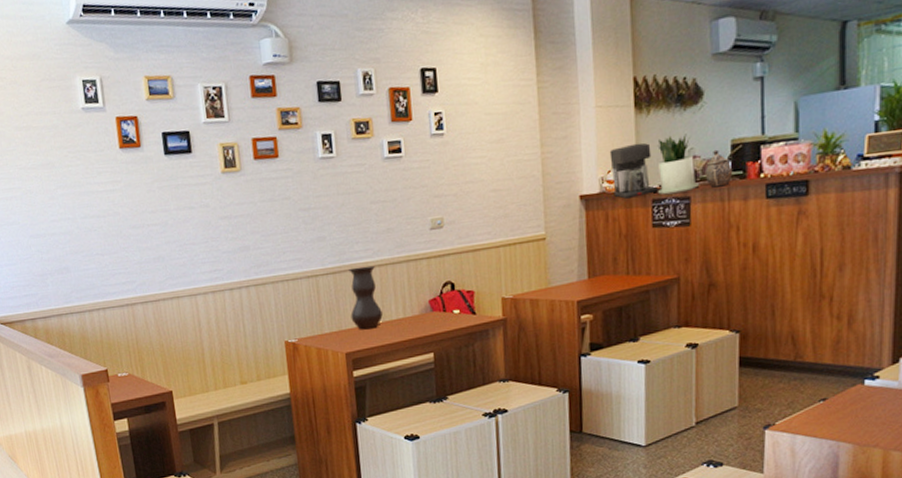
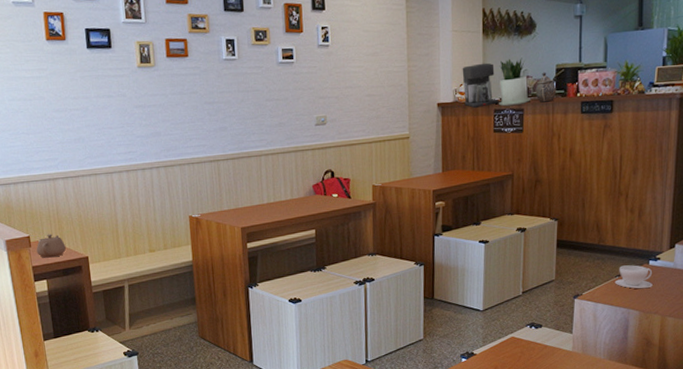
teapot: none [115,366,147,394] -> present [36,234,66,258]
vase: present [348,265,383,330] -> none [246,153,273,209]
teacup: none [818,385,870,416] -> present [614,265,653,289]

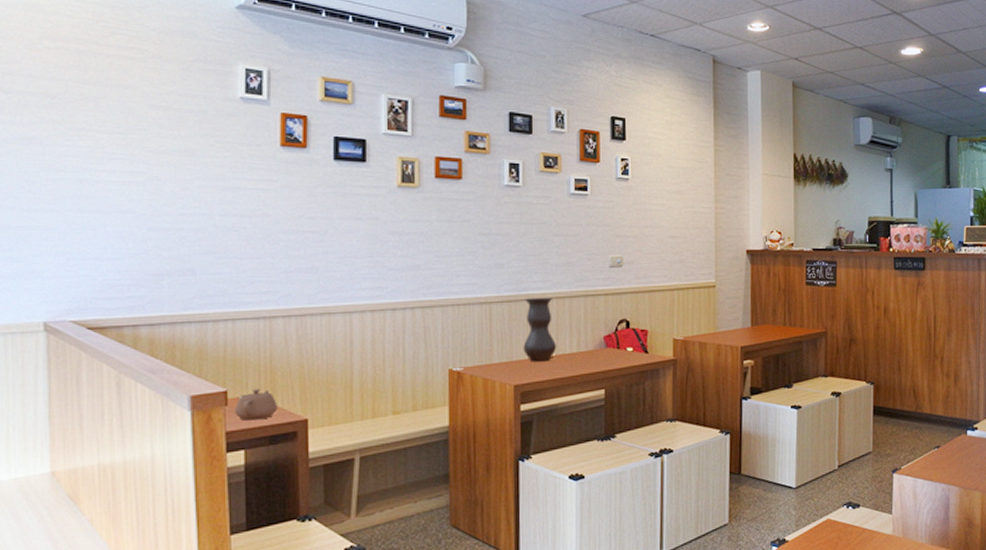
vase: none [246,153,273,209] -> present [523,297,556,362]
coffee maker: present [462,63,499,109] -> none [772,210,811,258]
planter: present [499,57,531,107] -> none [811,207,844,258]
decorative jar: present [536,72,557,103] -> none [849,224,870,256]
teacup: present [614,265,653,289] -> none [933,435,972,462]

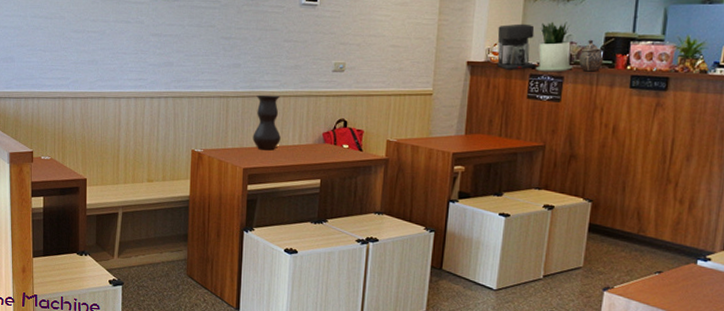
teapot: present [234,388,277,421] -> none [37,151,66,176]
coffee maker: none [772,210,811,258] -> present [497,23,536,71]
planter: none [811,207,844,258] -> present [536,21,574,73]
decorative jar: none [849,224,870,256] -> present [579,39,604,72]

